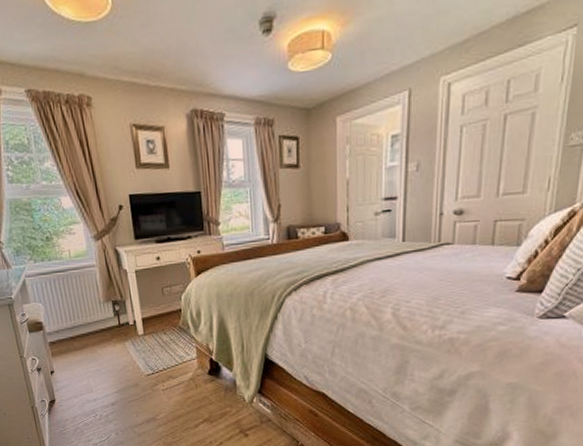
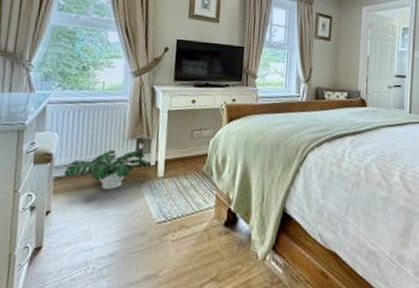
potted plant: none [56,311,130,349] -> present [64,149,150,189]

